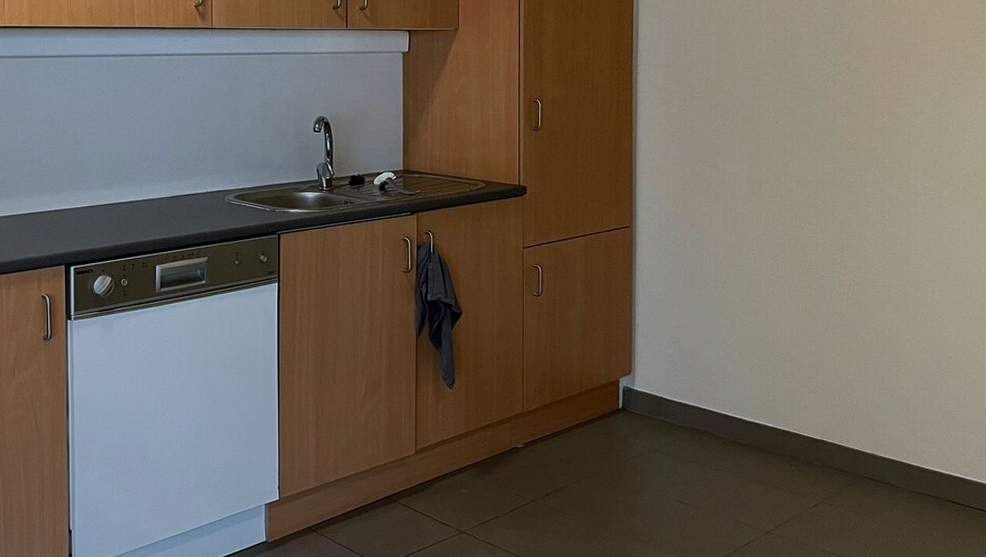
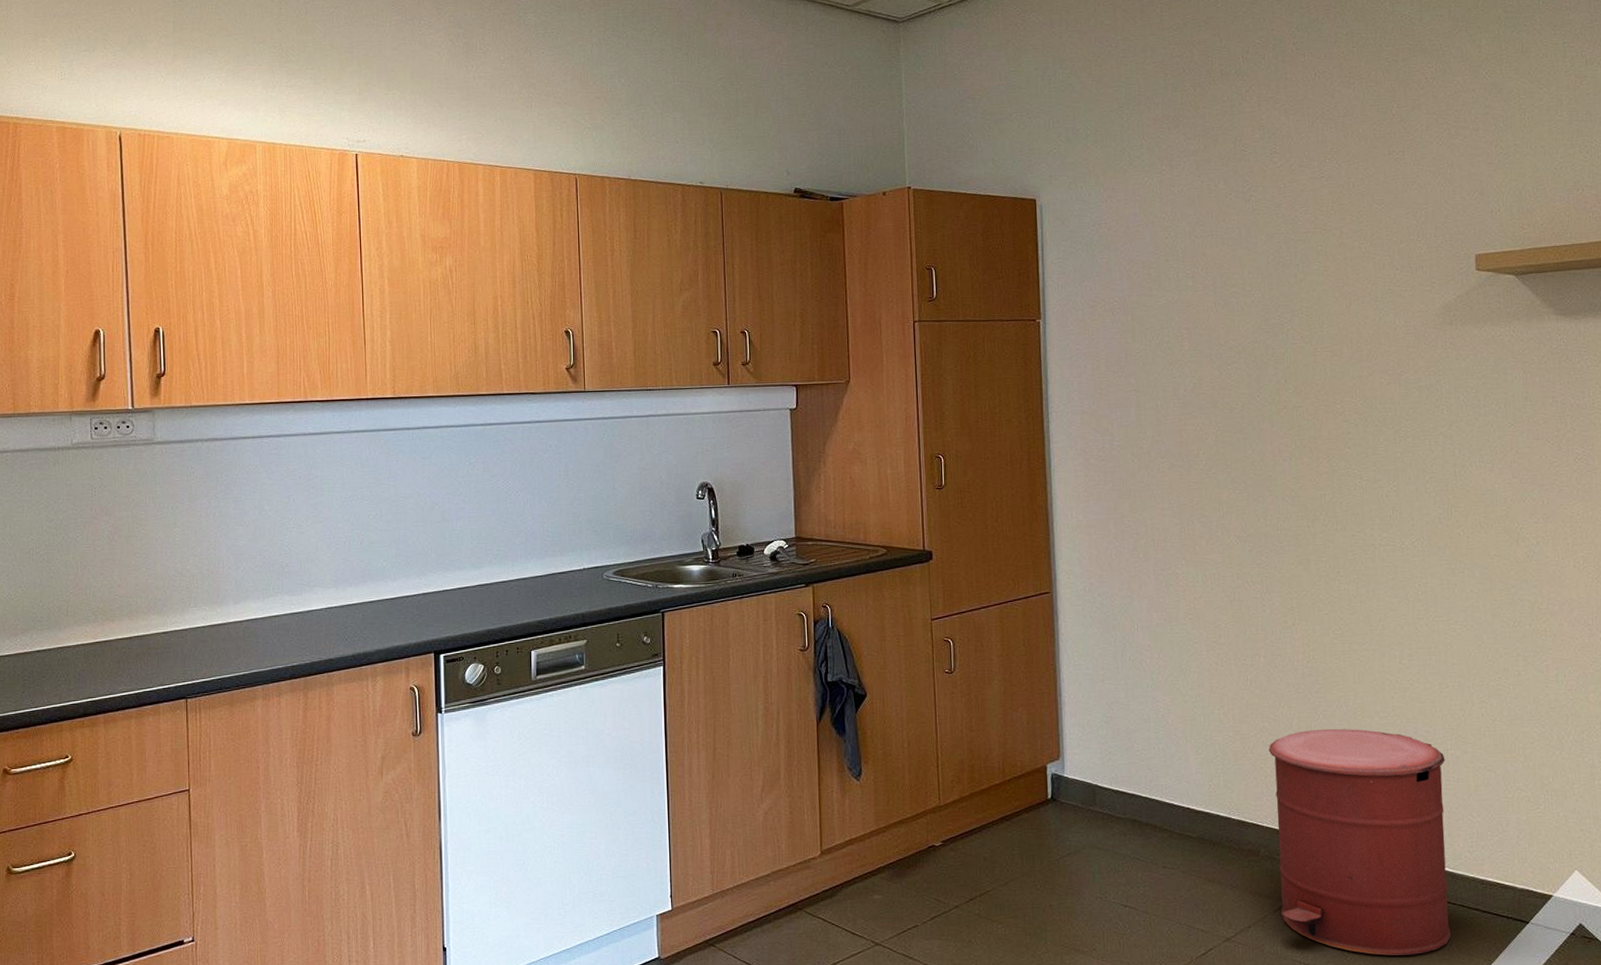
trash can: none [813,353,964,548] -> present [1268,728,1451,956]

